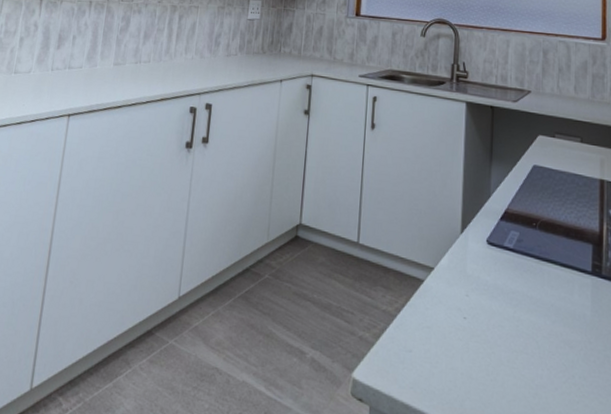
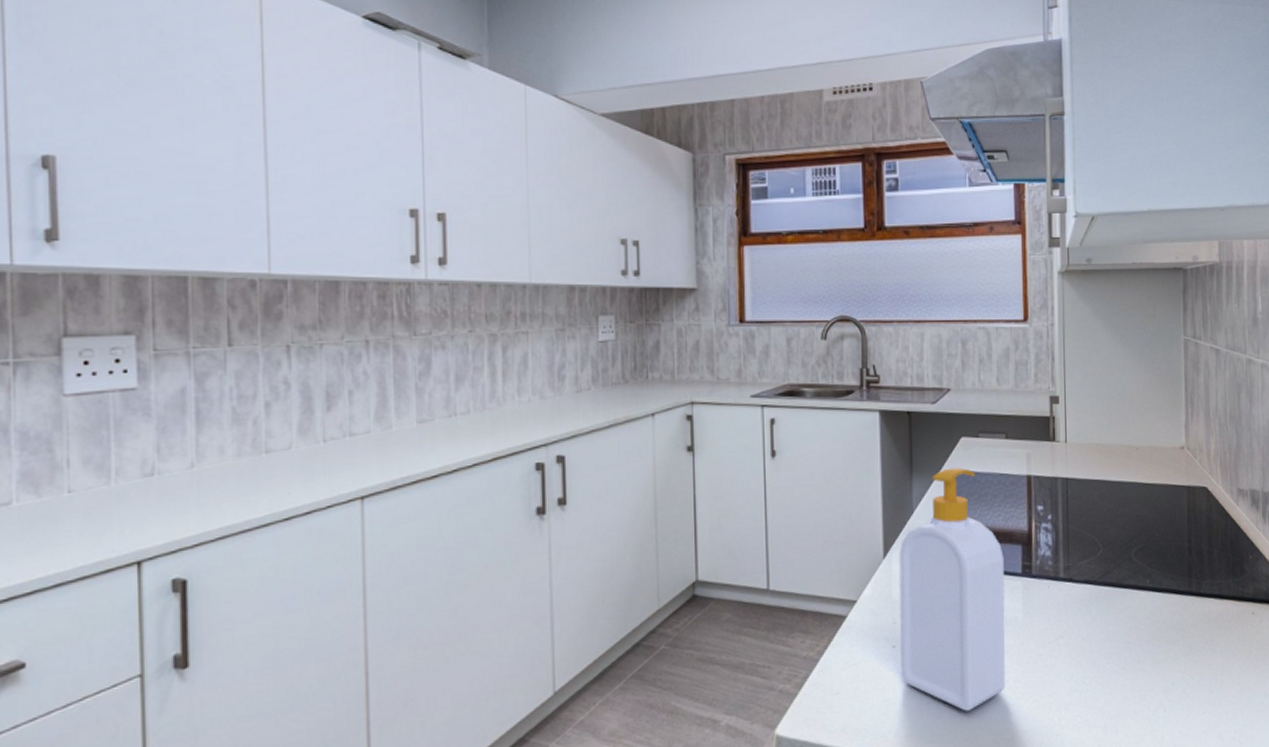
soap bottle: none [469,161,574,398] -> present [899,467,1006,711]

